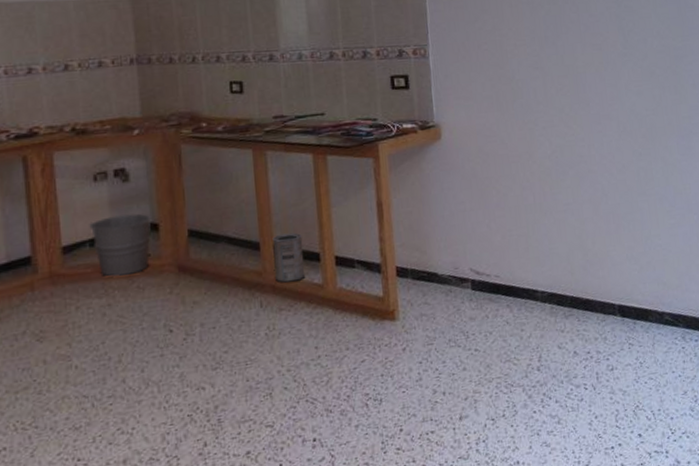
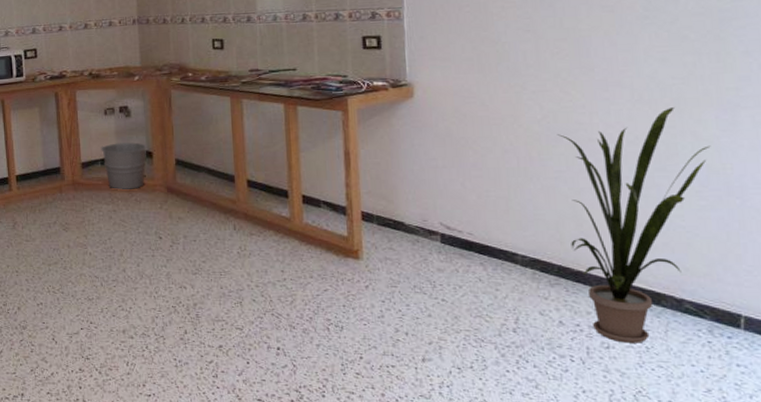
paint can: present [272,232,305,284] -> none [246,170,274,213]
house plant: none [564,137,675,362] -> present [557,108,711,343]

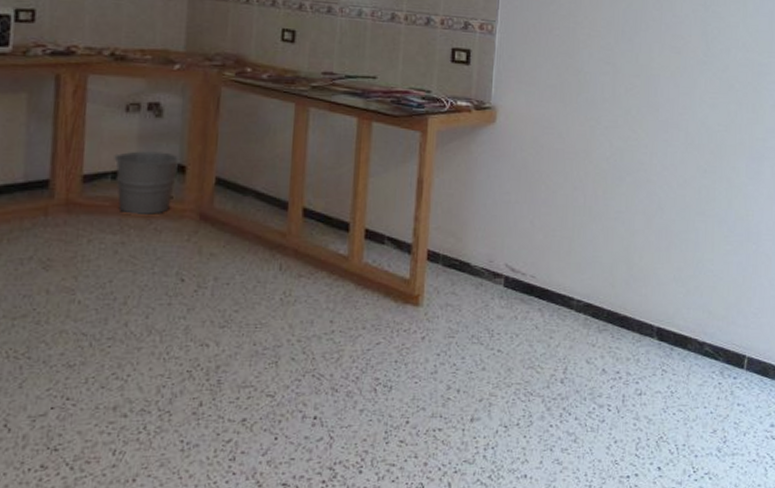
house plant: present [557,108,711,343] -> none [621,153,740,389]

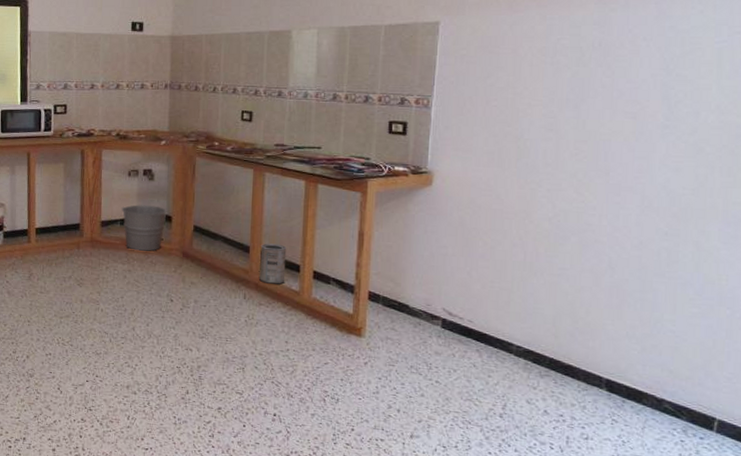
paint can: none [300,197,334,250] -> present [259,243,287,285]

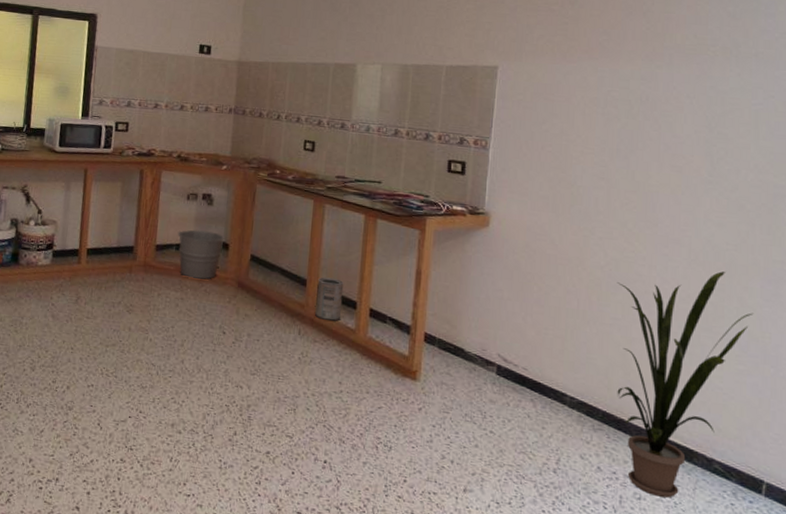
house plant: none [565,217,710,437] -> present [617,271,754,498]

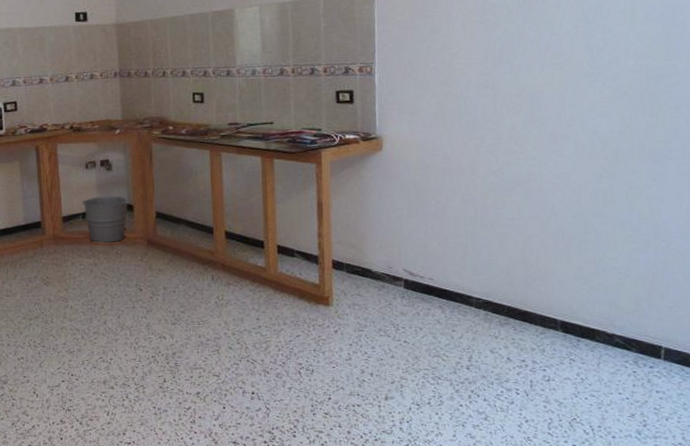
paint can: present [315,277,344,322] -> none [224,222,251,264]
house plant: present [617,271,754,498] -> none [510,159,642,375]

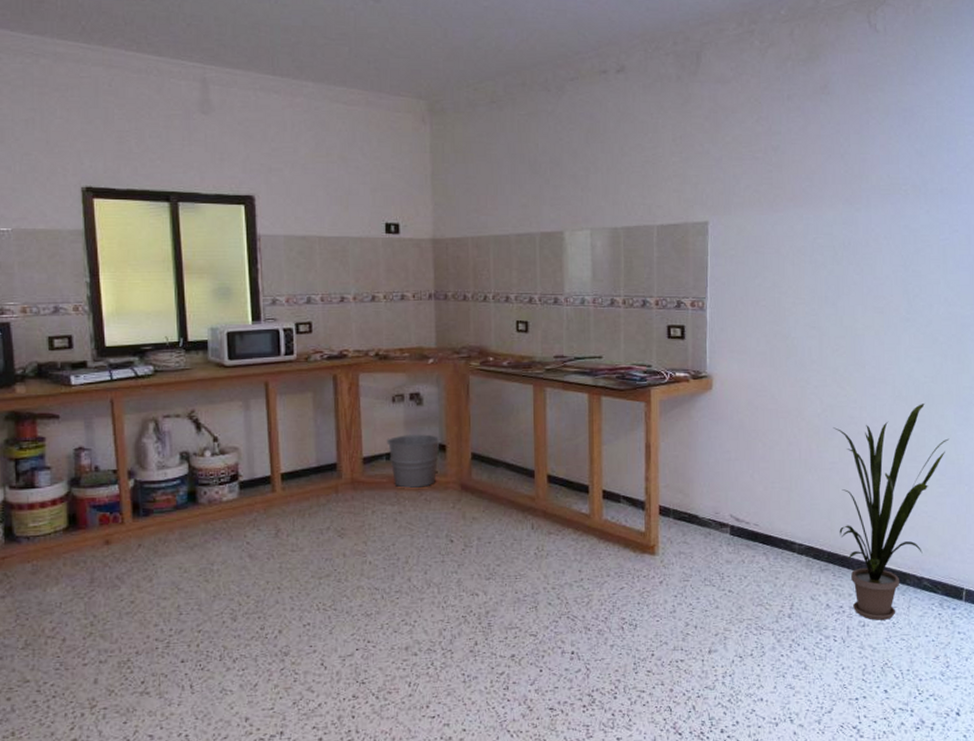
house plant: none [510,159,642,375] -> present [833,404,950,620]

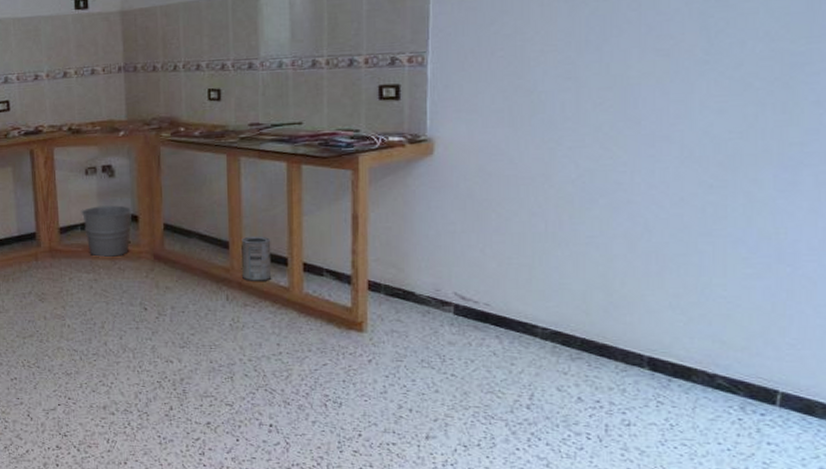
paint can: none [546,464,574,511] -> present [241,236,272,283]
house plant: present [833,404,950,620] -> none [592,165,765,421]

